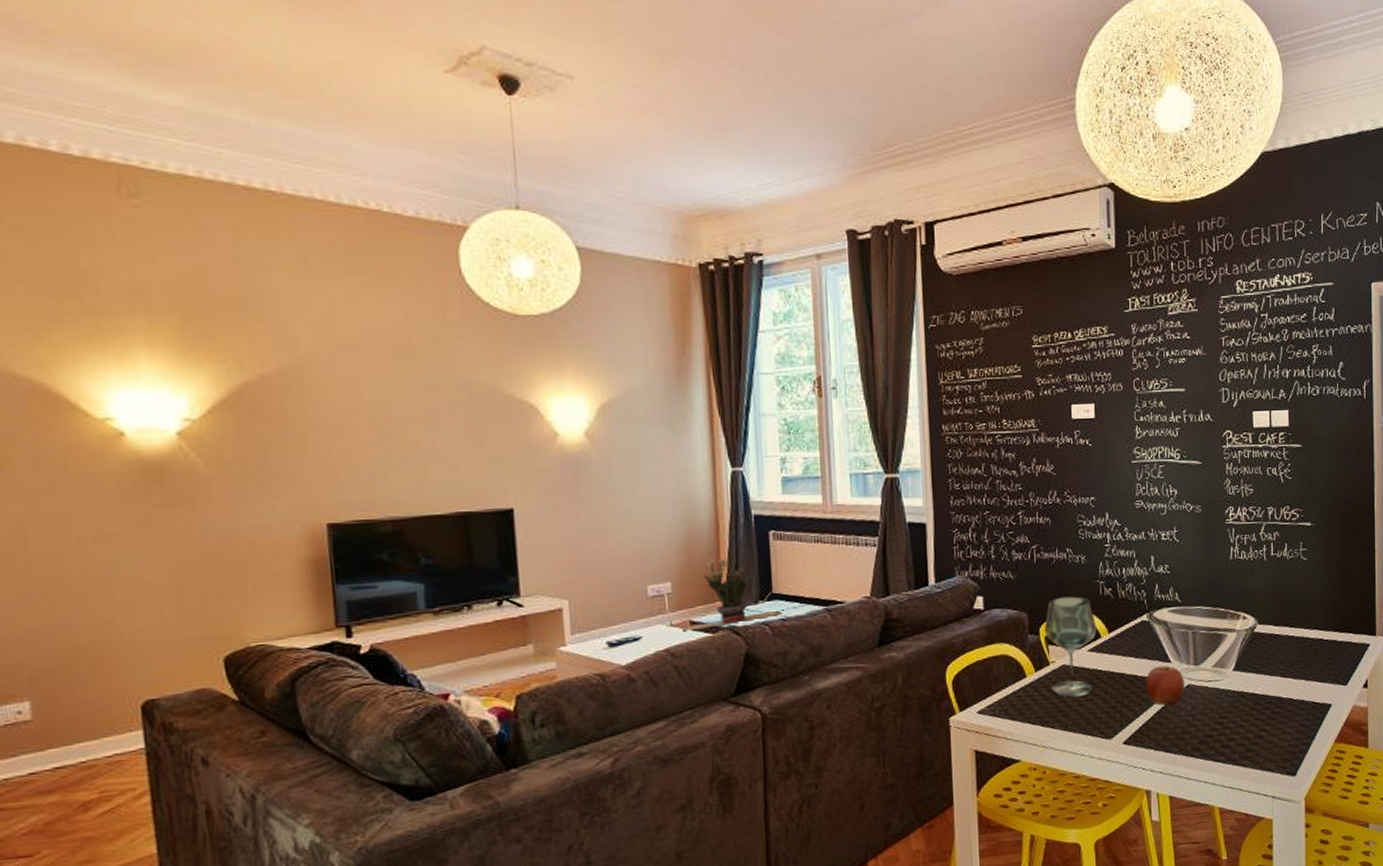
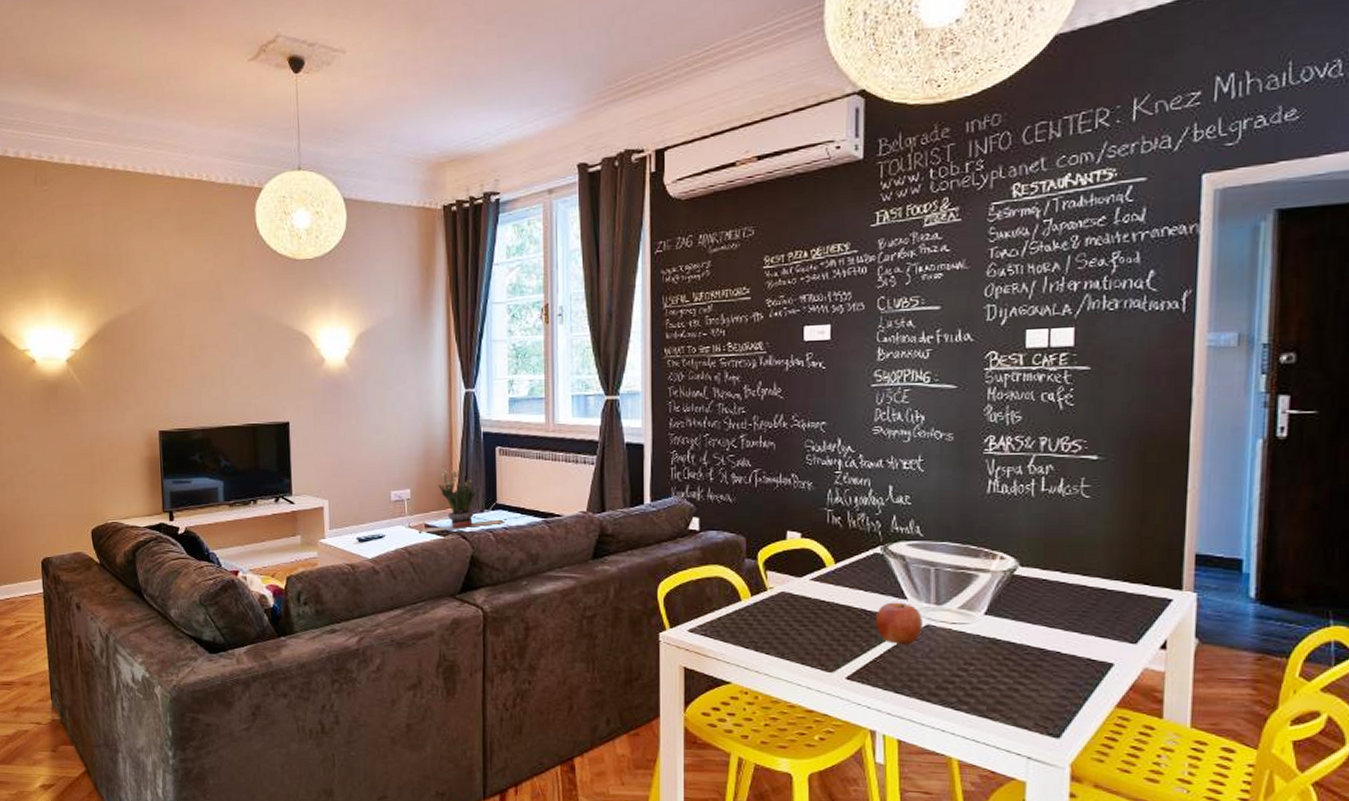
wine glass: present [1044,596,1096,697] -> none [763,523,821,626]

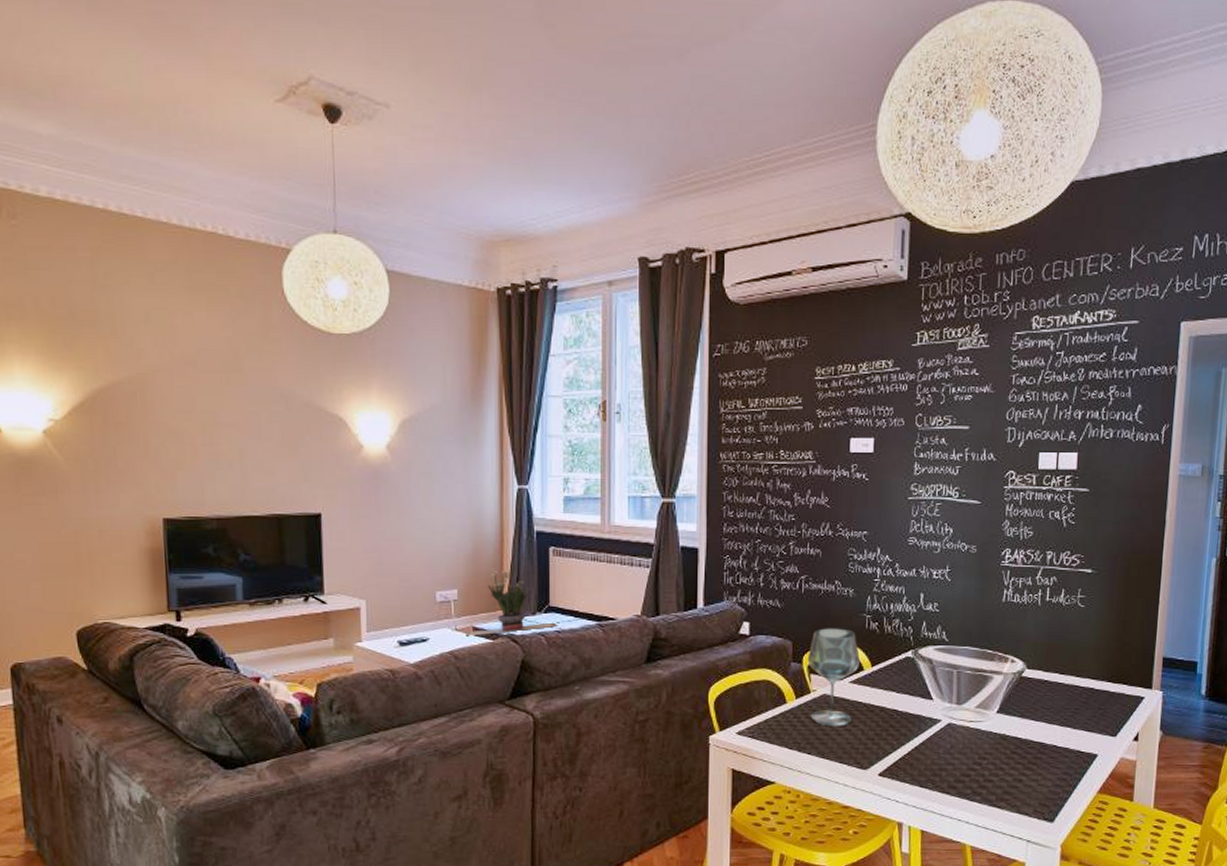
wine glass: none [763,523,821,626] -> present [807,628,860,726]
apple: present [875,602,924,645] -> none [905,702,946,743]

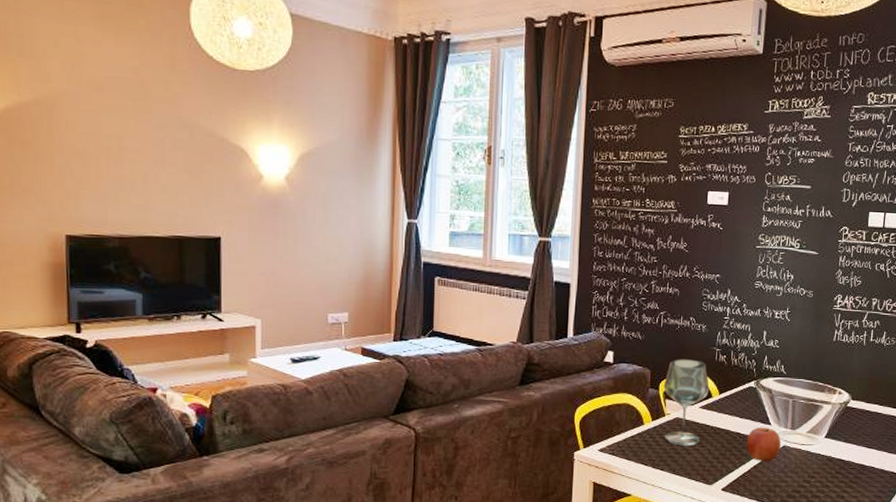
potted flower: present [465,568,558,636] -> none [354,294,441,356]
apple: none [905,702,946,743] -> present [746,427,782,462]

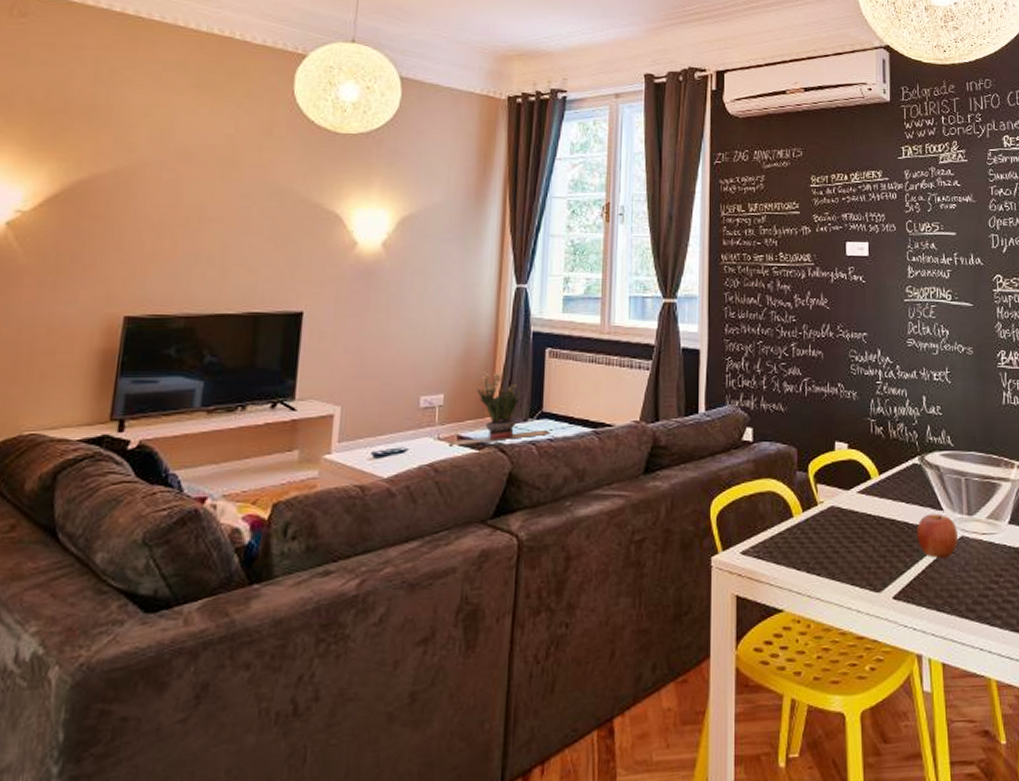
potted flower: none [354,294,441,356] -> present [449,371,551,446]
wine glass: present [663,359,709,446] -> none [813,433,866,543]

